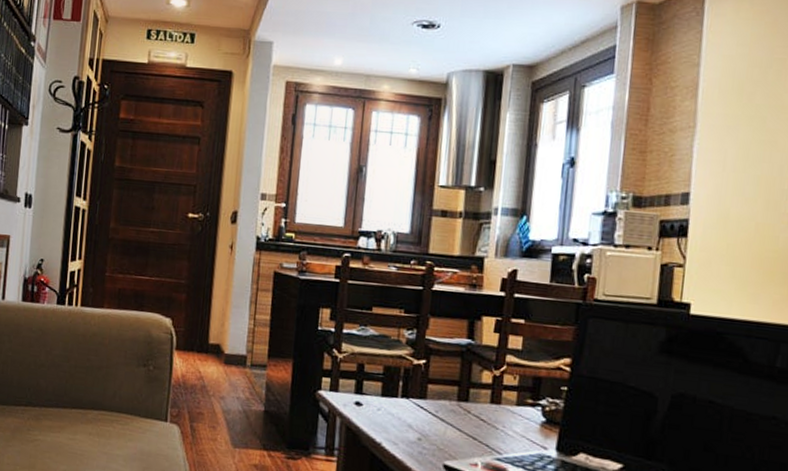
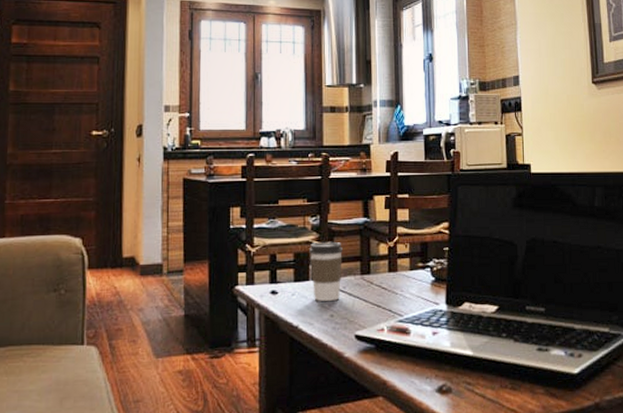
coffee cup: none [400,358,439,424] -> present [309,241,342,301]

